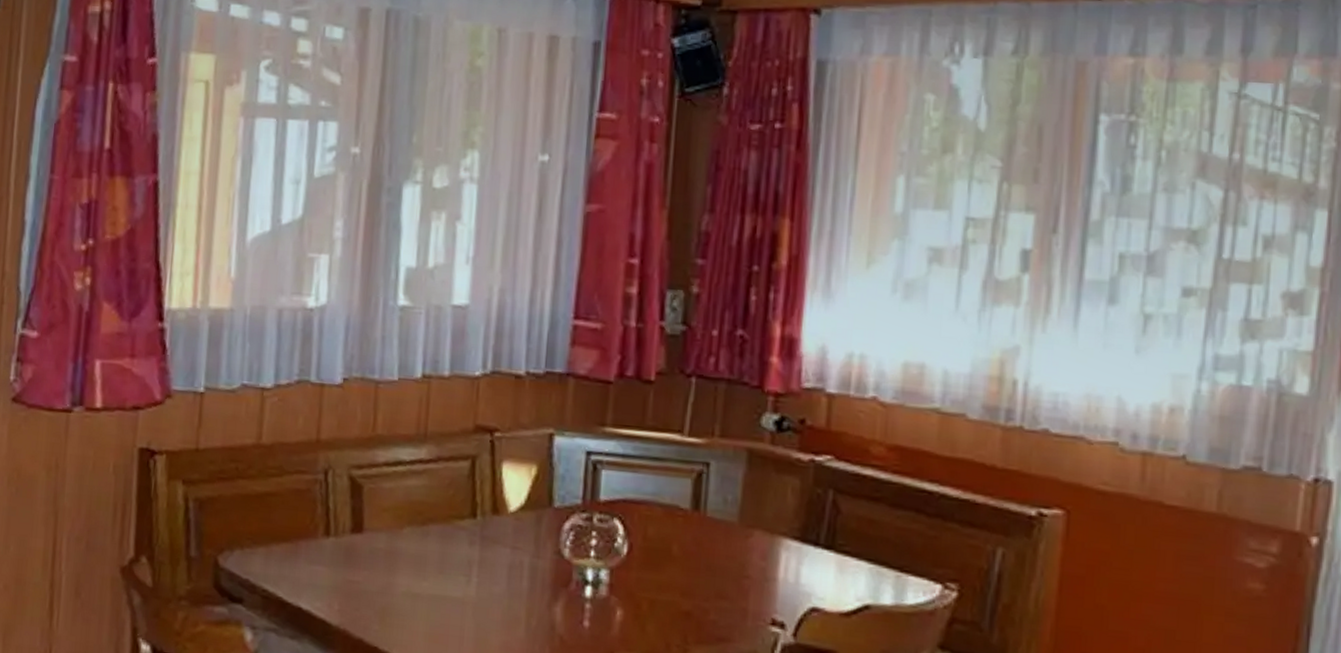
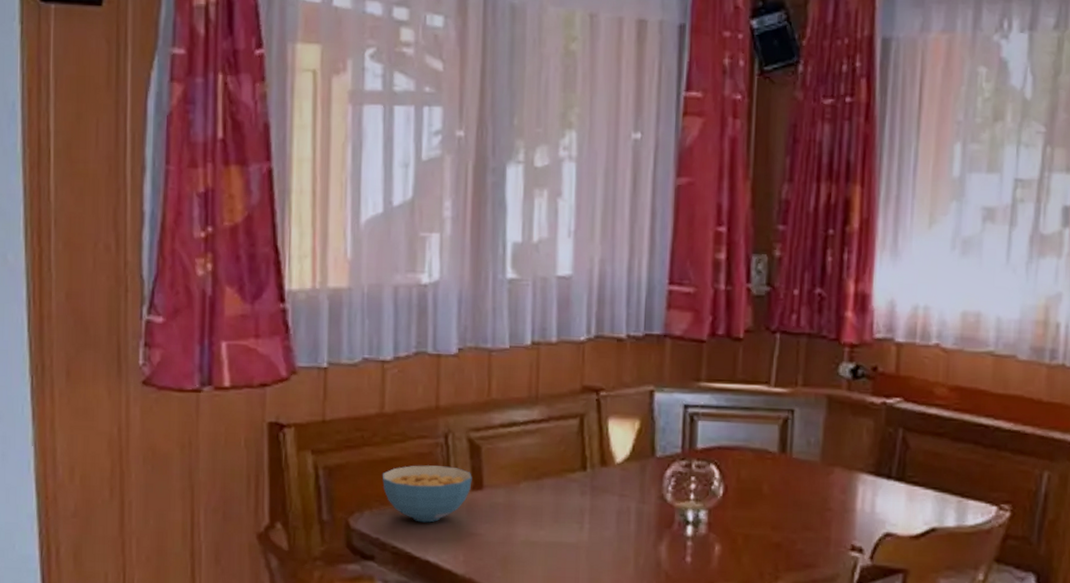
cereal bowl: none [256,502,352,566] -> present [383,465,472,523]

